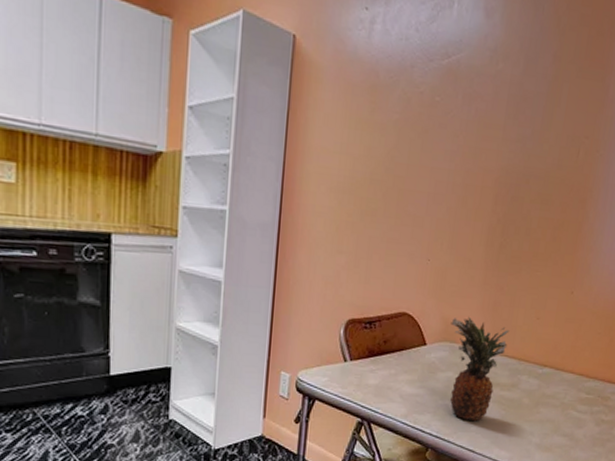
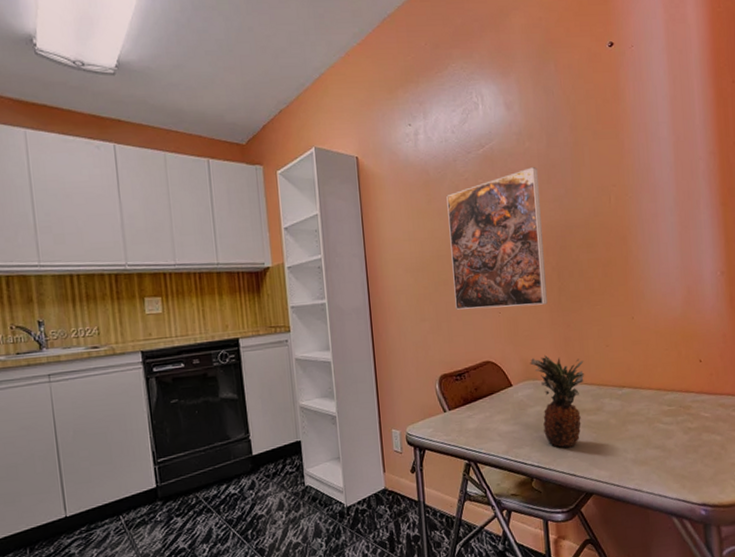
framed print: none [380,94,507,260] -> present [446,167,548,310]

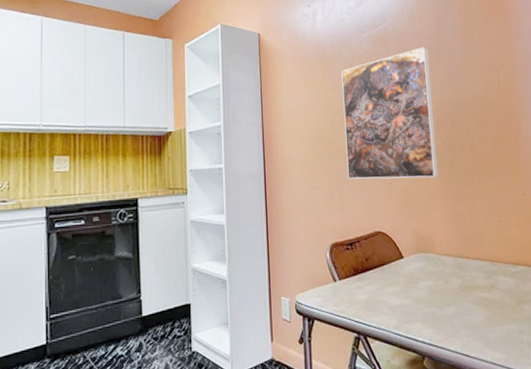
fruit: present [530,354,585,448] -> none [421,227,478,326]

